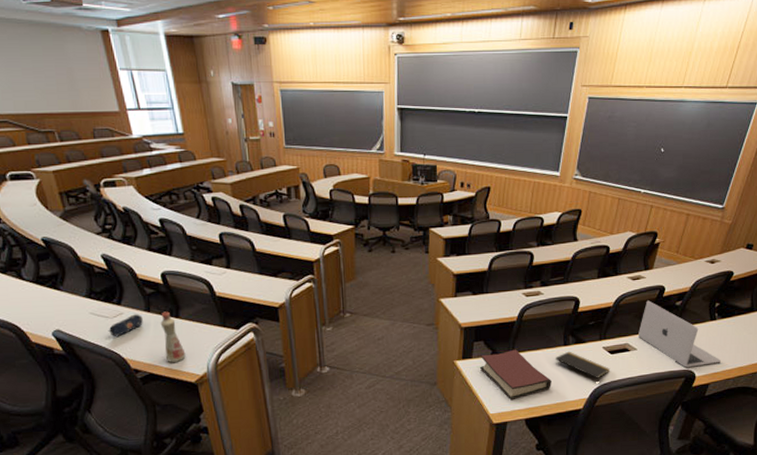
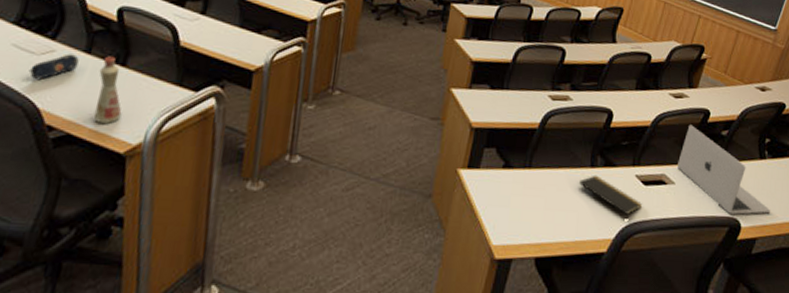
hardback book: present [480,349,552,401] -> none [488,163,572,231]

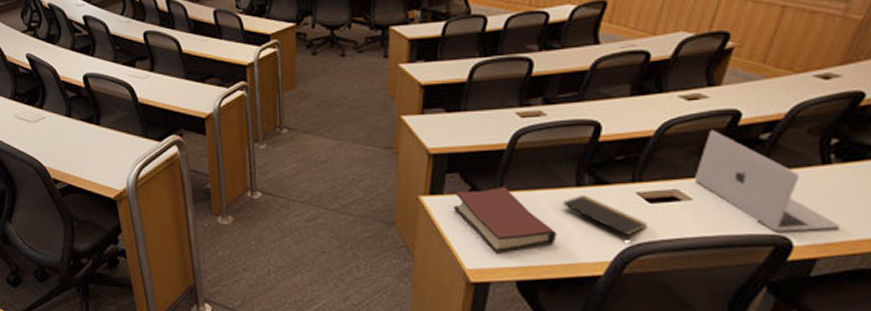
pencil case: present [28,54,79,79] -> none [30,119,64,142]
bottle: present [93,56,122,125] -> none [81,118,105,175]
hardback book: none [488,163,572,231] -> present [454,186,556,255]

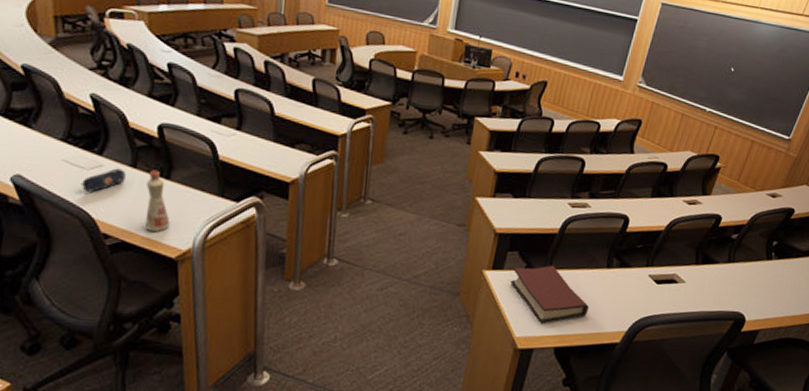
pencil case: none [30,119,64,142] -> present [80,168,126,192]
bottle: none [81,118,105,175] -> present [144,170,170,233]
notepad: present [562,194,649,239] -> none [595,275,655,312]
laptop: present [695,130,841,232] -> none [689,229,775,310]

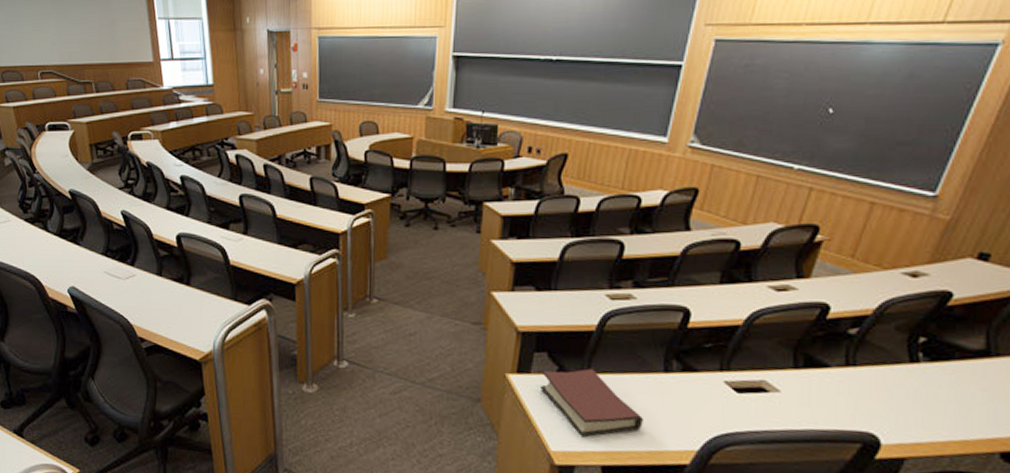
pencil case: present [80,168,126,192] -> none [119,277,154,300]
bottle: present [144,170,170,233] -> none [170,277,193,336]

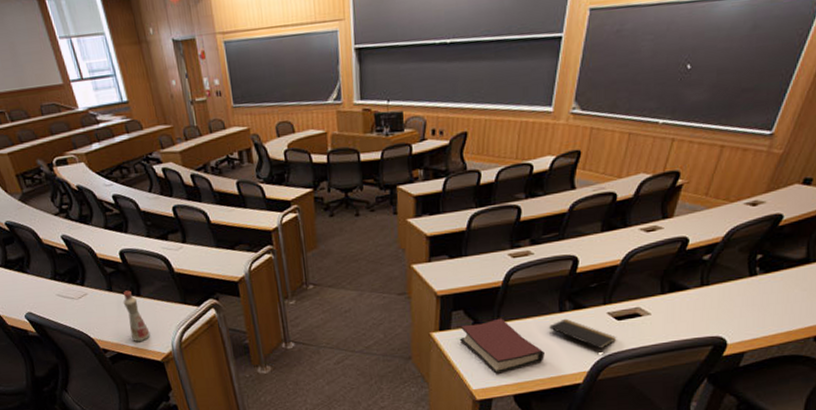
bottle: none [170,277,193,336] -> present [123,290,150,343]
notepad: none [649,380,736,428] -> present [548,318,617,351]

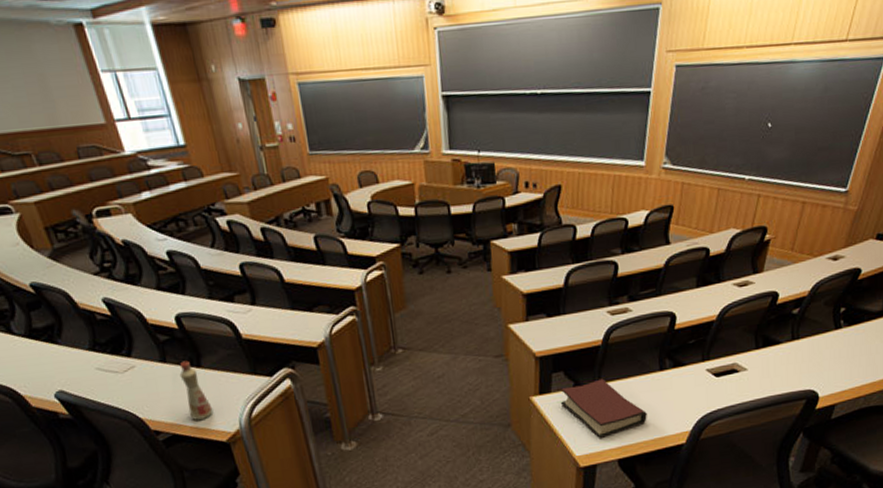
notepad: present [548,318,617,351] -> none [649,376,717,409]

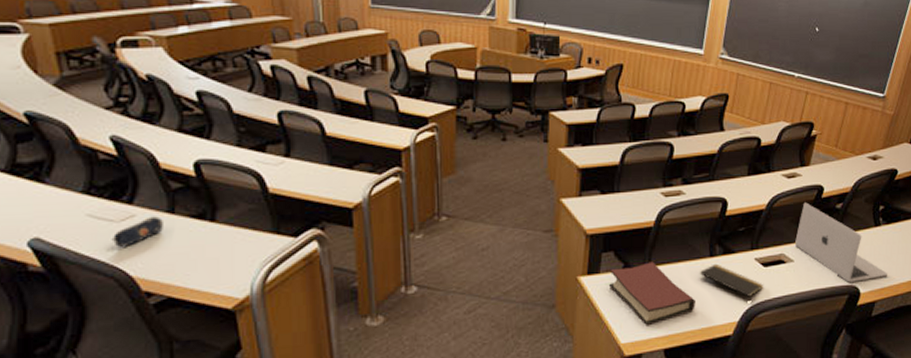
pencil case: none [119,366,160,394] -> present [111,216,163,247]
bottle: present [179,360,213,421] -> none [188,213,221,284]
notepad: none [649,376,717,409] -> present [699,263,764,299]
laptop: none [748,310,850,387] -> present [795,202,888,283]

